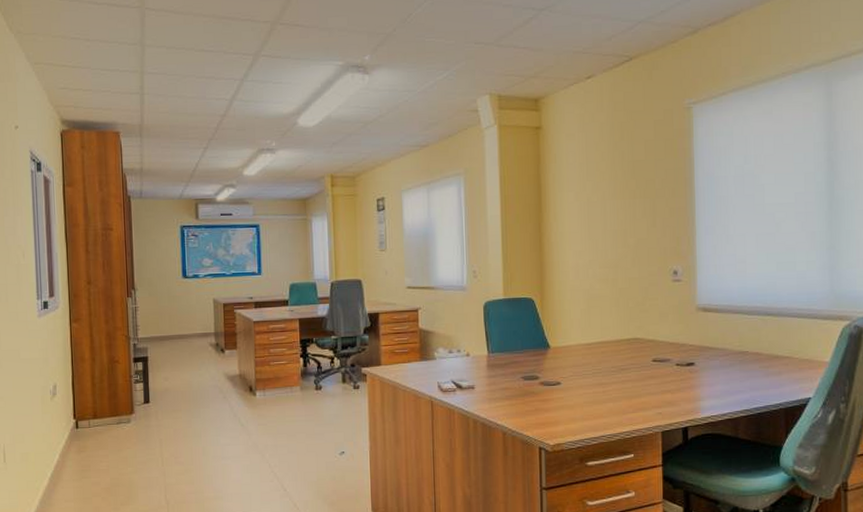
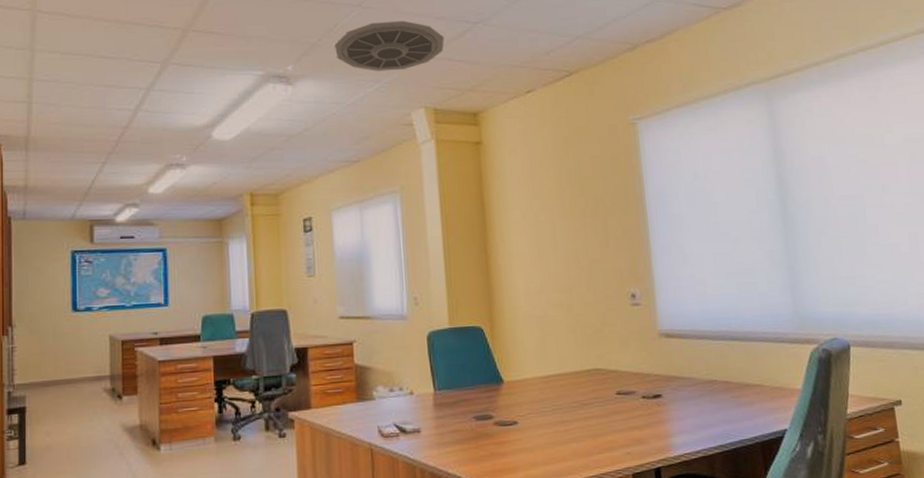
ceiling vent: none [407,9,511,60] -> present [333,20,444,71]

